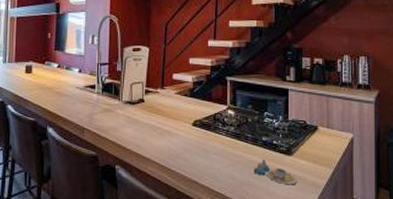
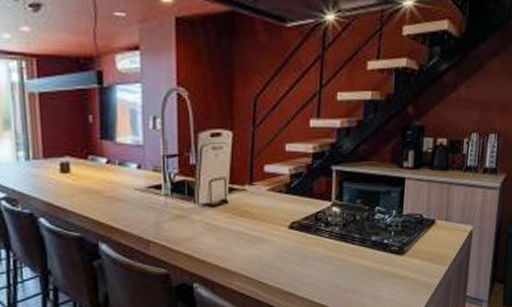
salt and pepper shaker set: present [253,158,297,184] -> none [360,260,408,288]

